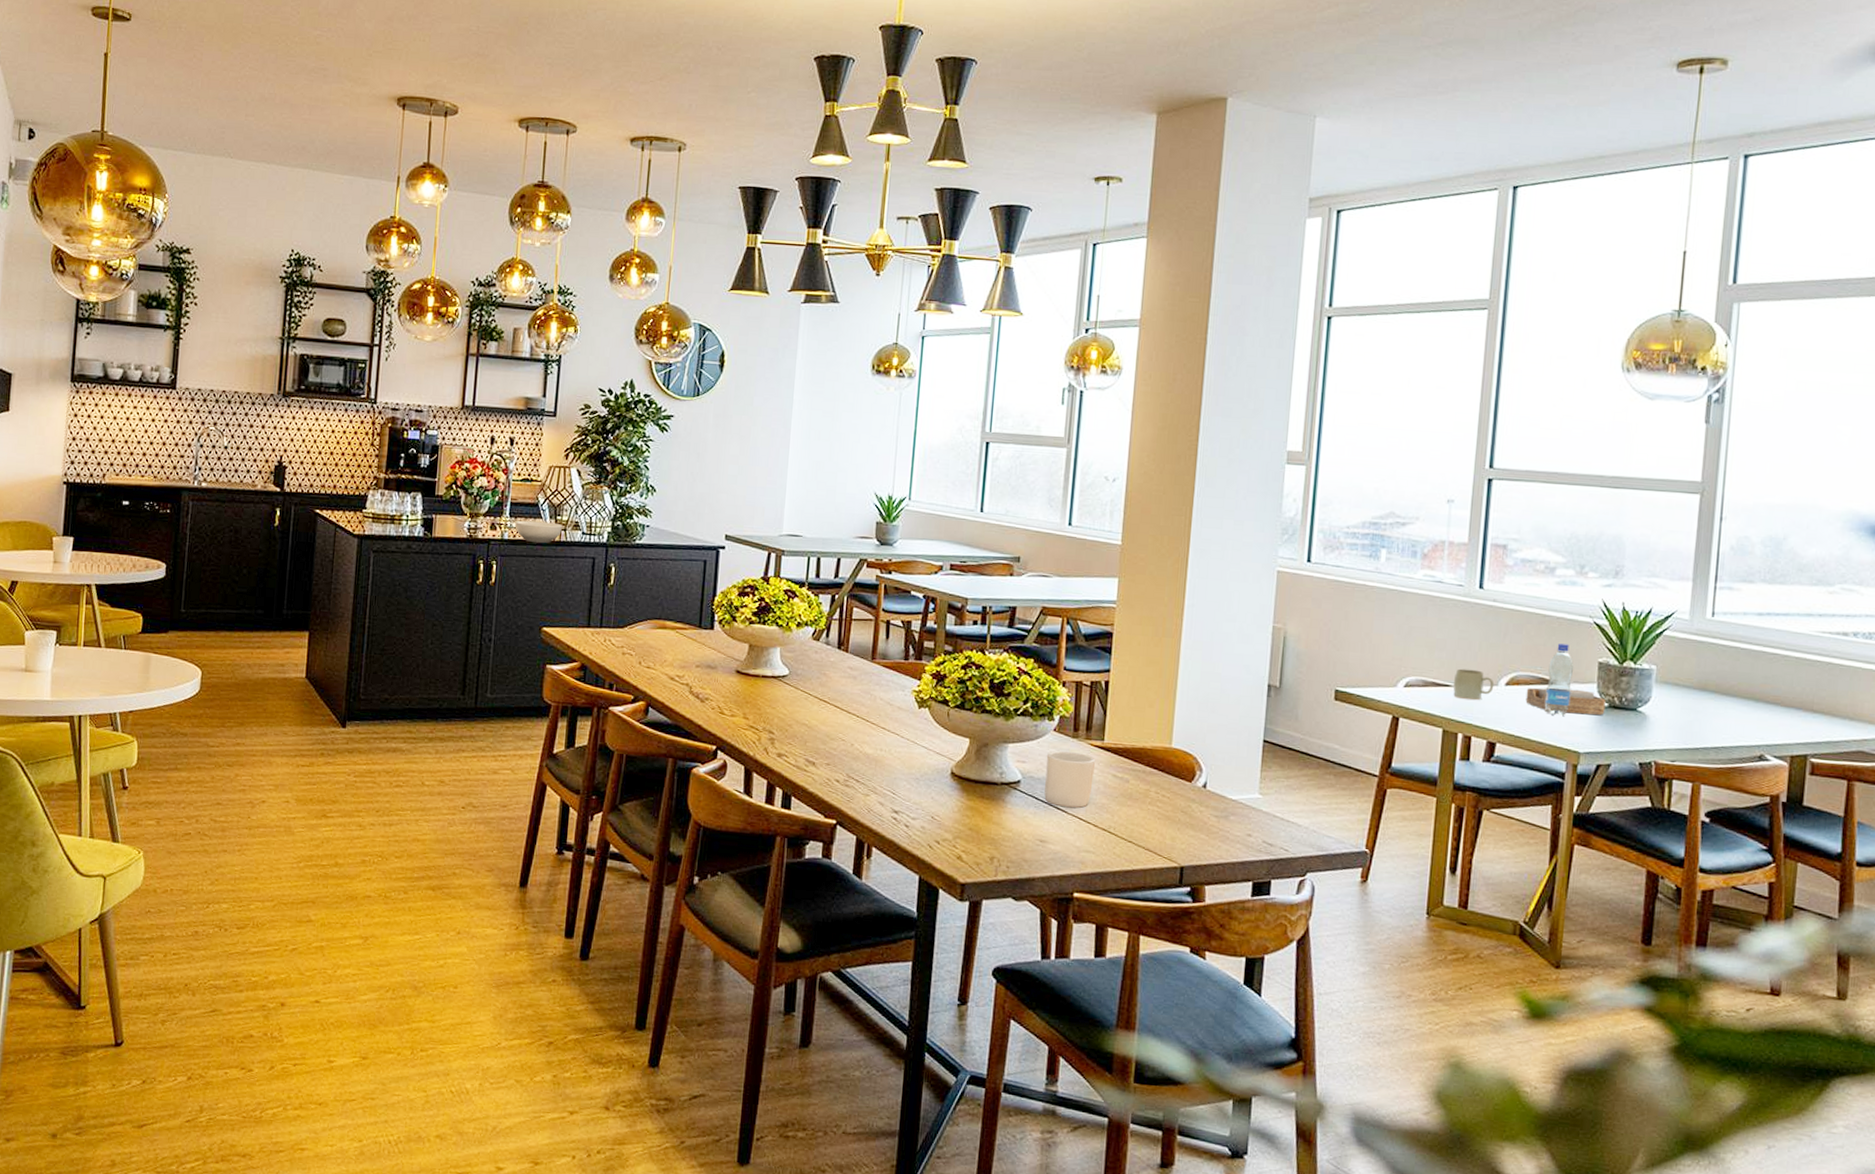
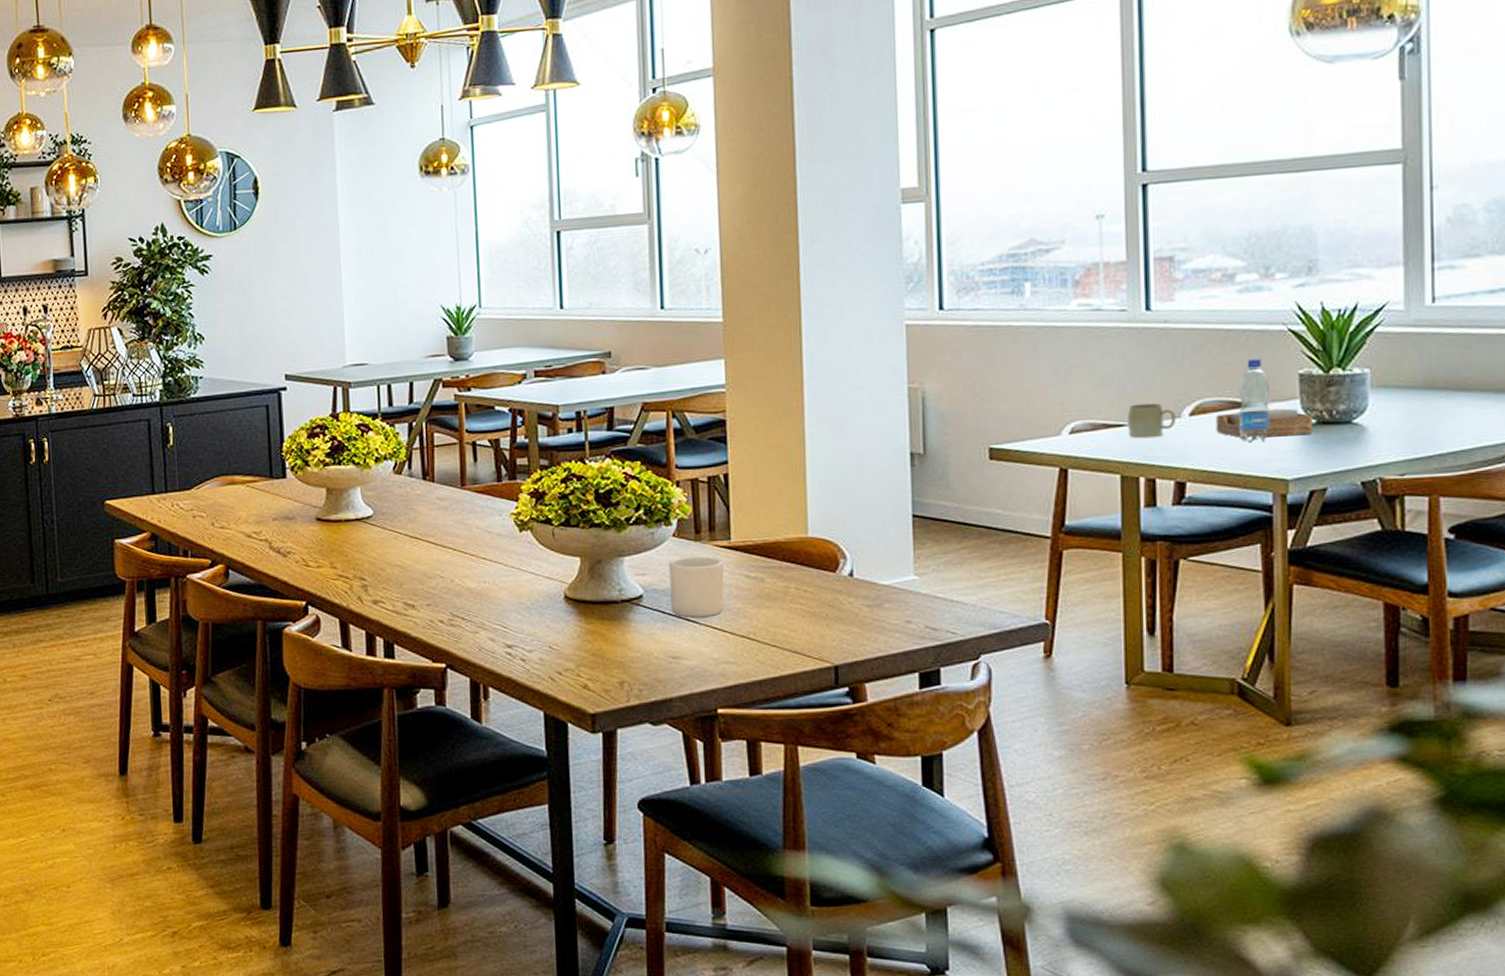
bowl: present [515,520,563,543] -> none [61,388,112,413]

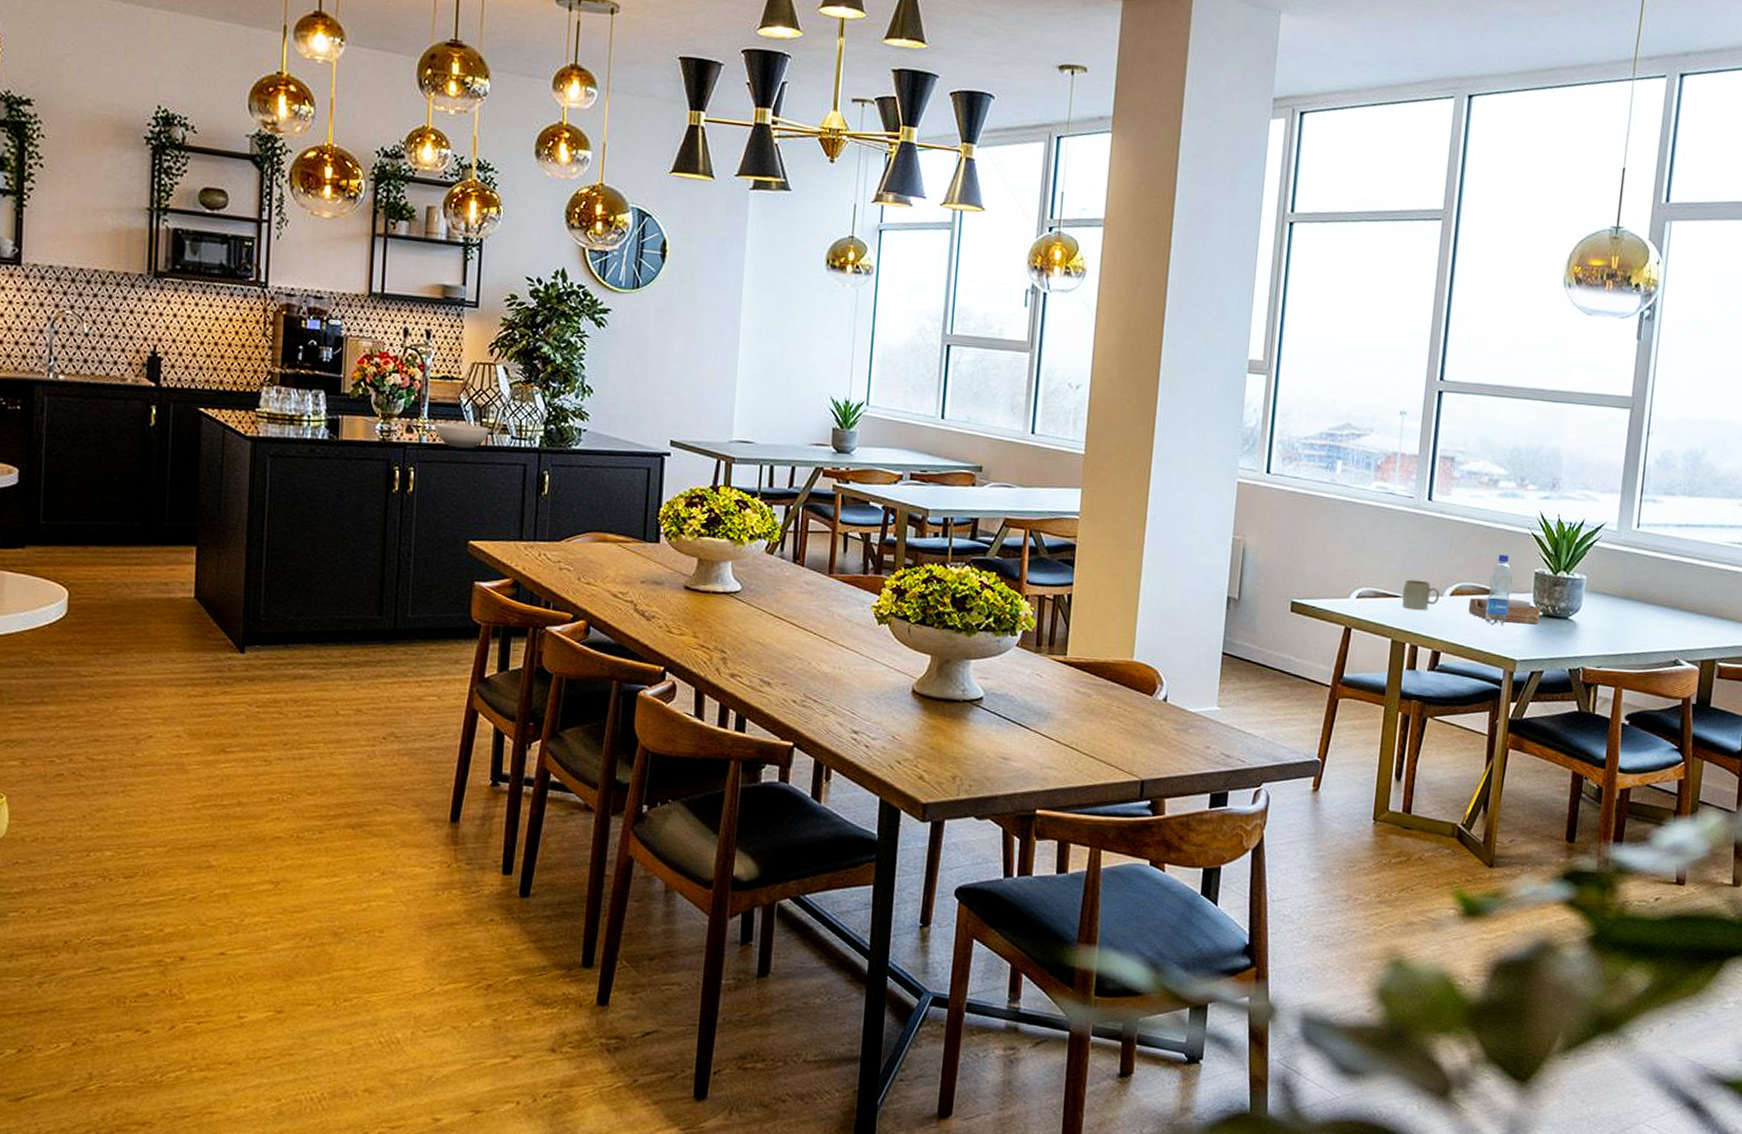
bowl: none [61,388,112,413] -> present [434,422,490,448]
mug: present [668,556,724,618] -> none [1007,666,1059,725]

